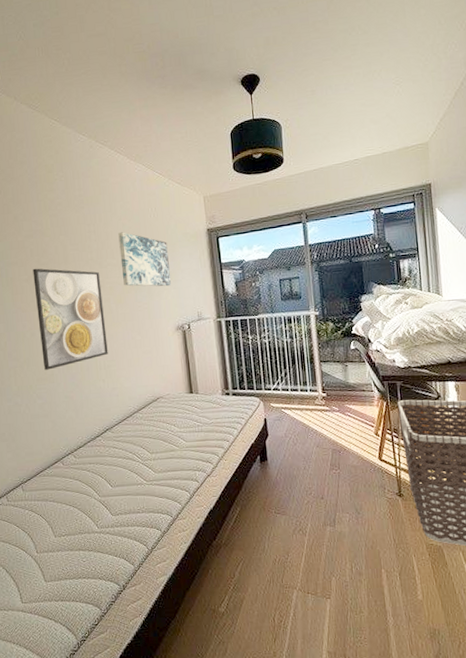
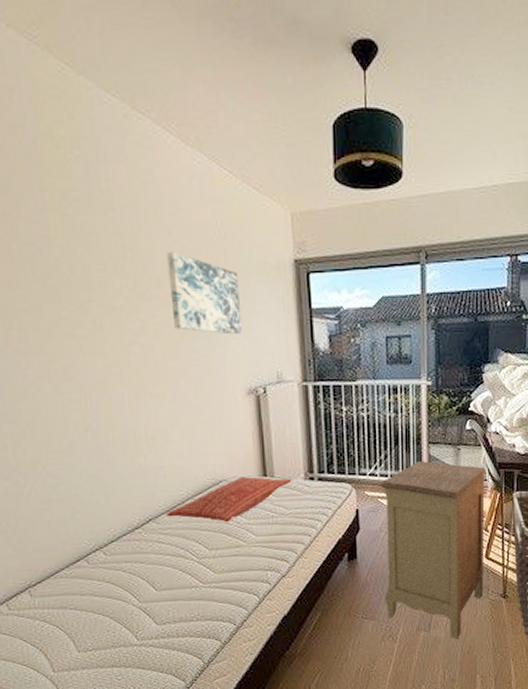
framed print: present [32,268,108,370] -> none [35,293,152,439]
pillow: none [119,394,212,431] -> present [166,476,292,523]
nightstand: none [283,377,380,535] -> present [380,461,485,639]

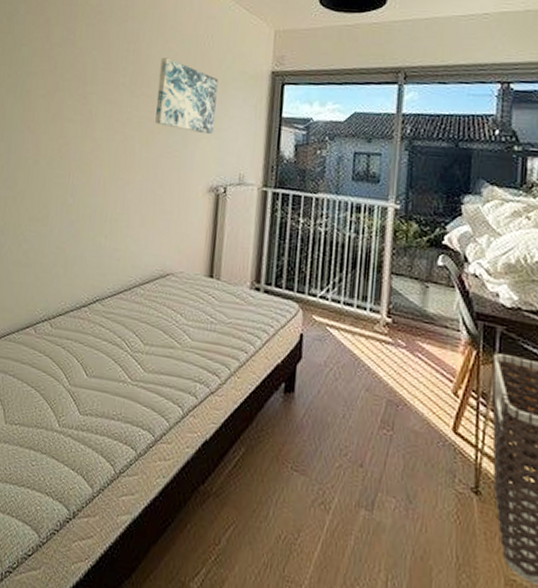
pillow: present [166,476,292,523] -> none [112,273,237,319]
nightstand: present [380,461,485,639] -> none [320,292,459,535]

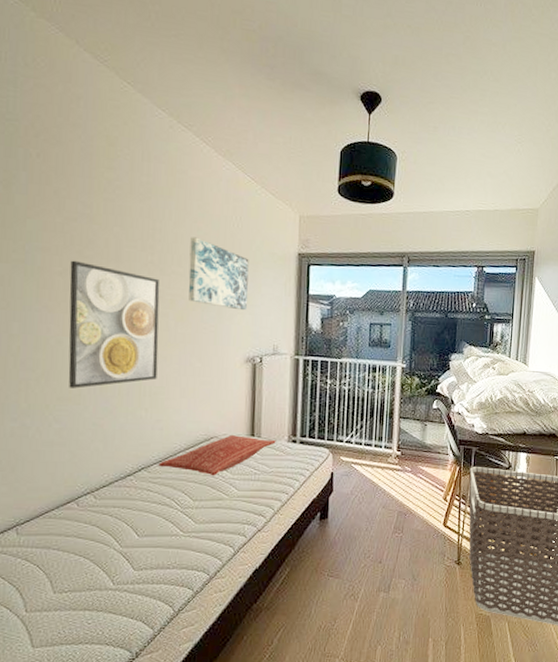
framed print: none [39,83,129,210] -> present [68,260,160,389]
pillow: none [112,273,237,319] -> present [158,435,276,476]

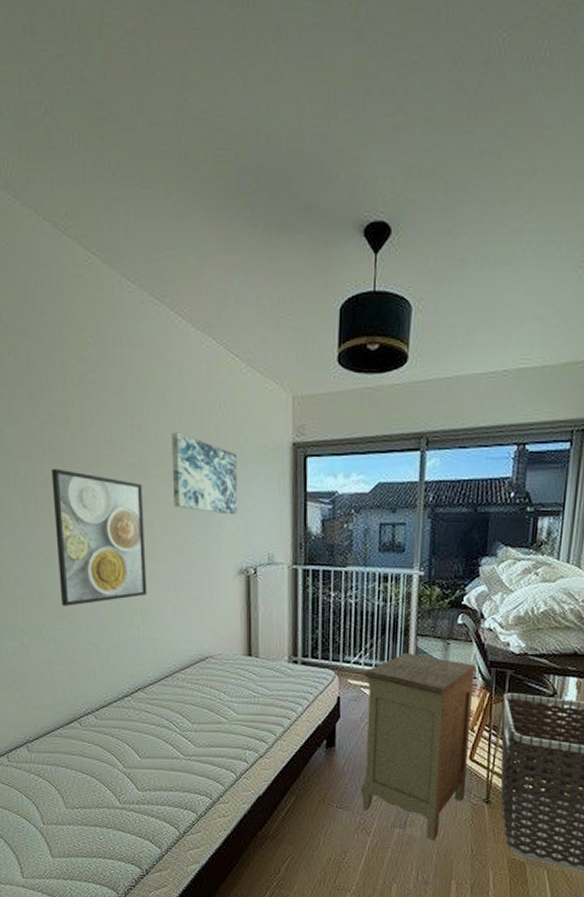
pillow: present [158,435,276,476] -> none [154,655,276,699]
nightstand: none [350,433,447,602] -> present [360,653,475,841]

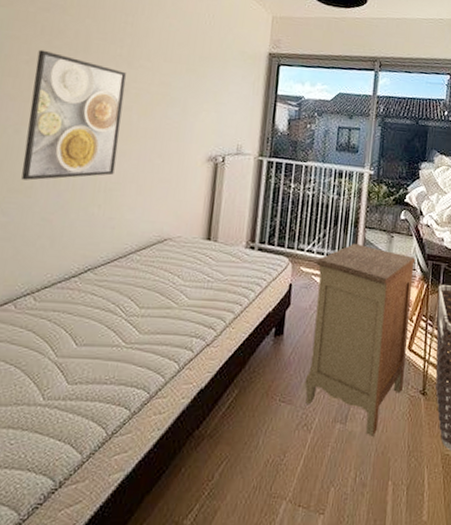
wall art: present [171,432,238,515] -> none [154,32,219,108]

